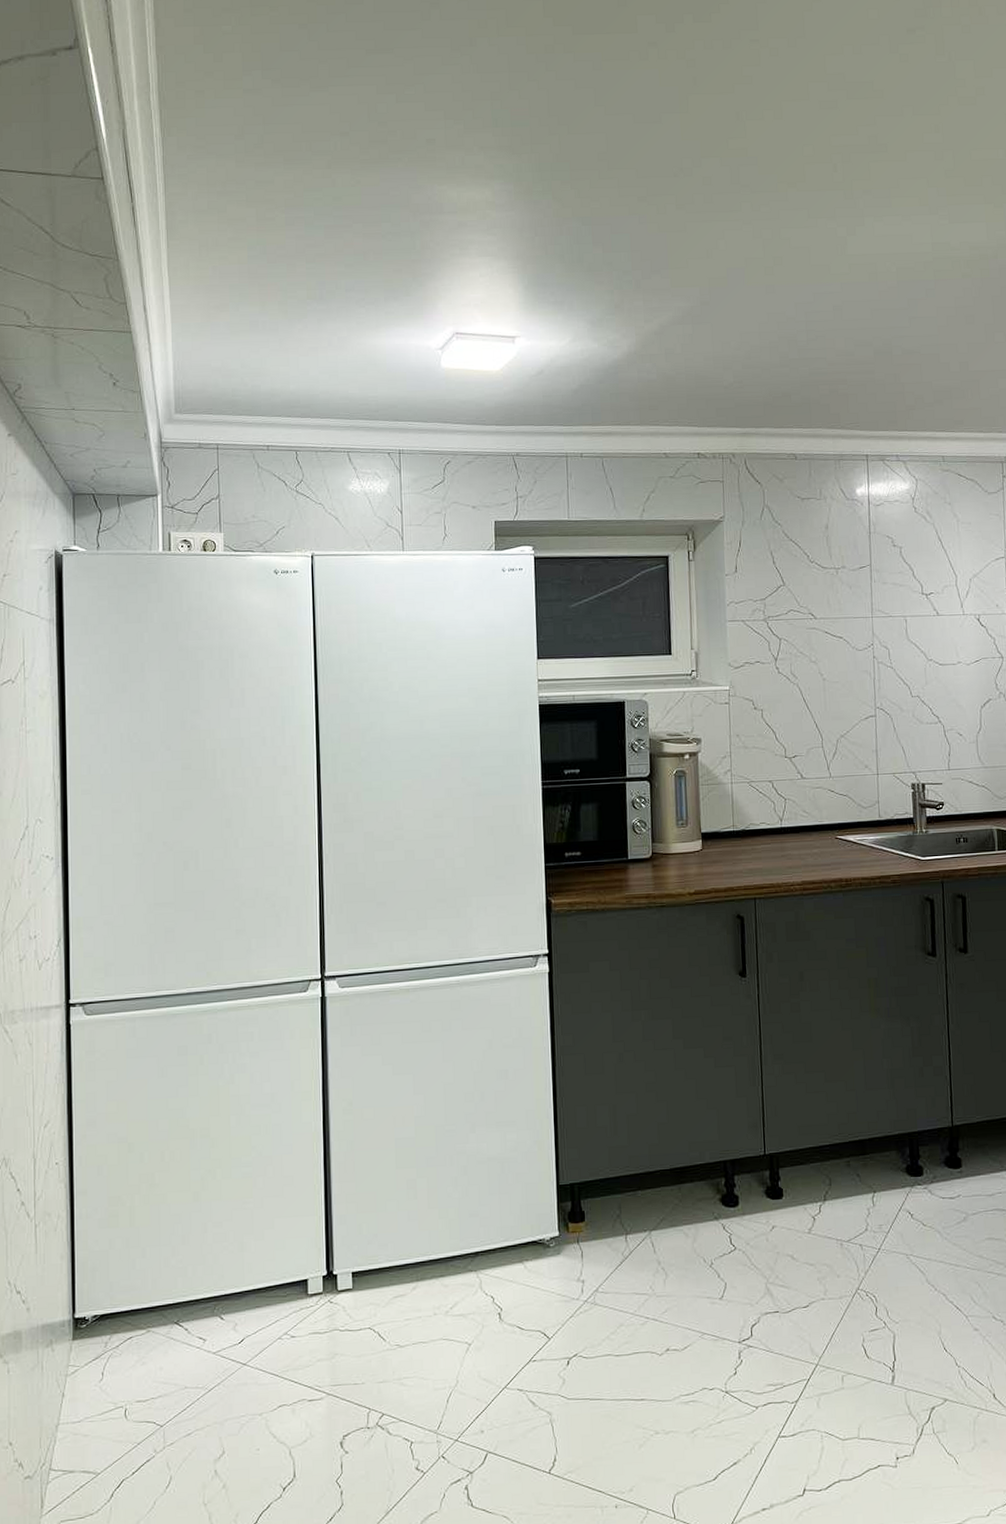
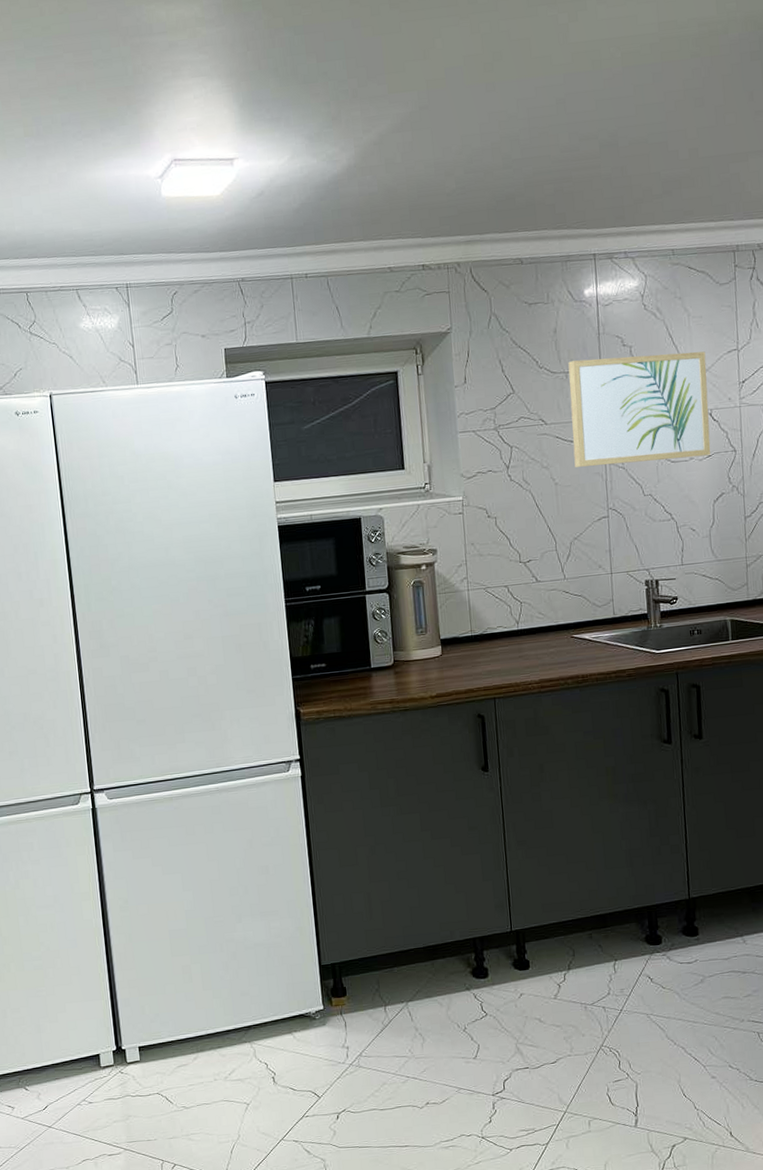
wall art: none [839,556,979,664] -> present [568,351,711,467]

